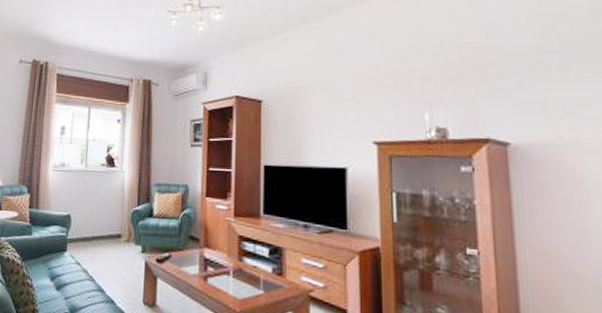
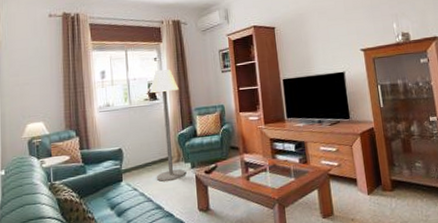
floor lamp: none [102,134,140,262] -> present [149,69,185,182]

